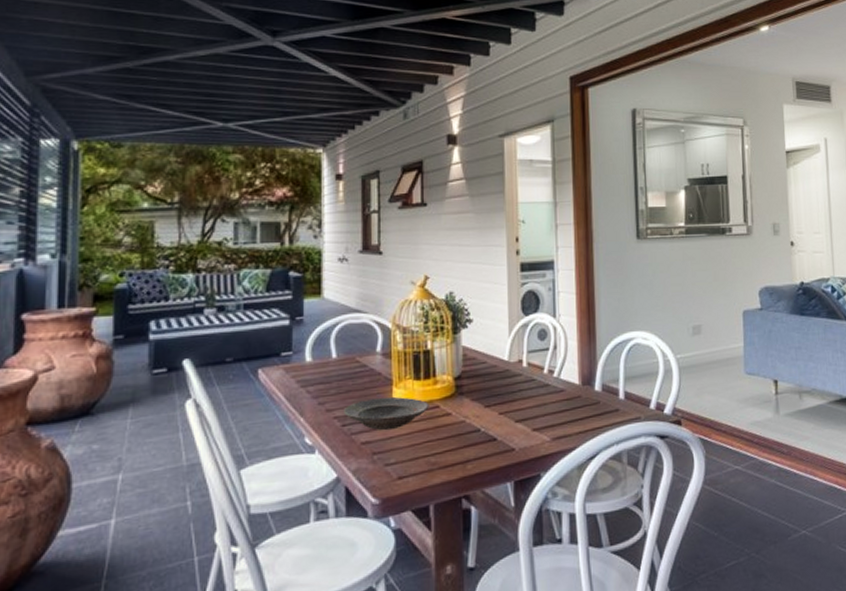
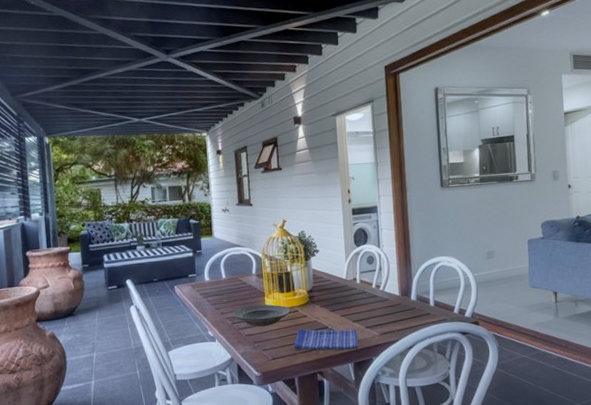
dish towel: none [430,432,521,465] -> present [294,328,358,351]

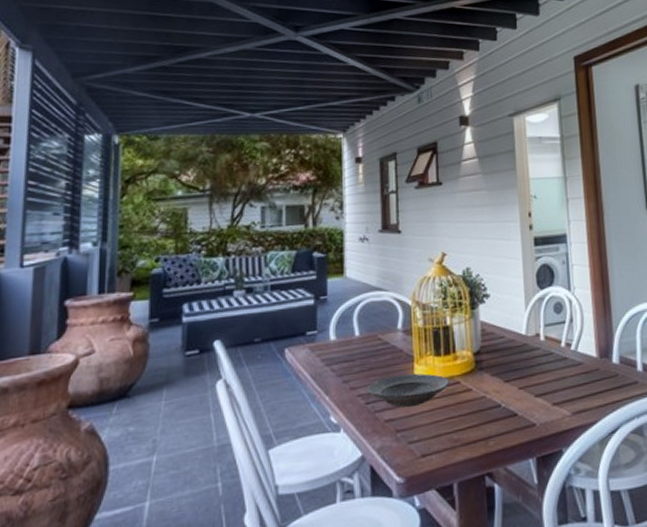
dish towel: present [294,328,358,351] -> none [453,406,543,441]

